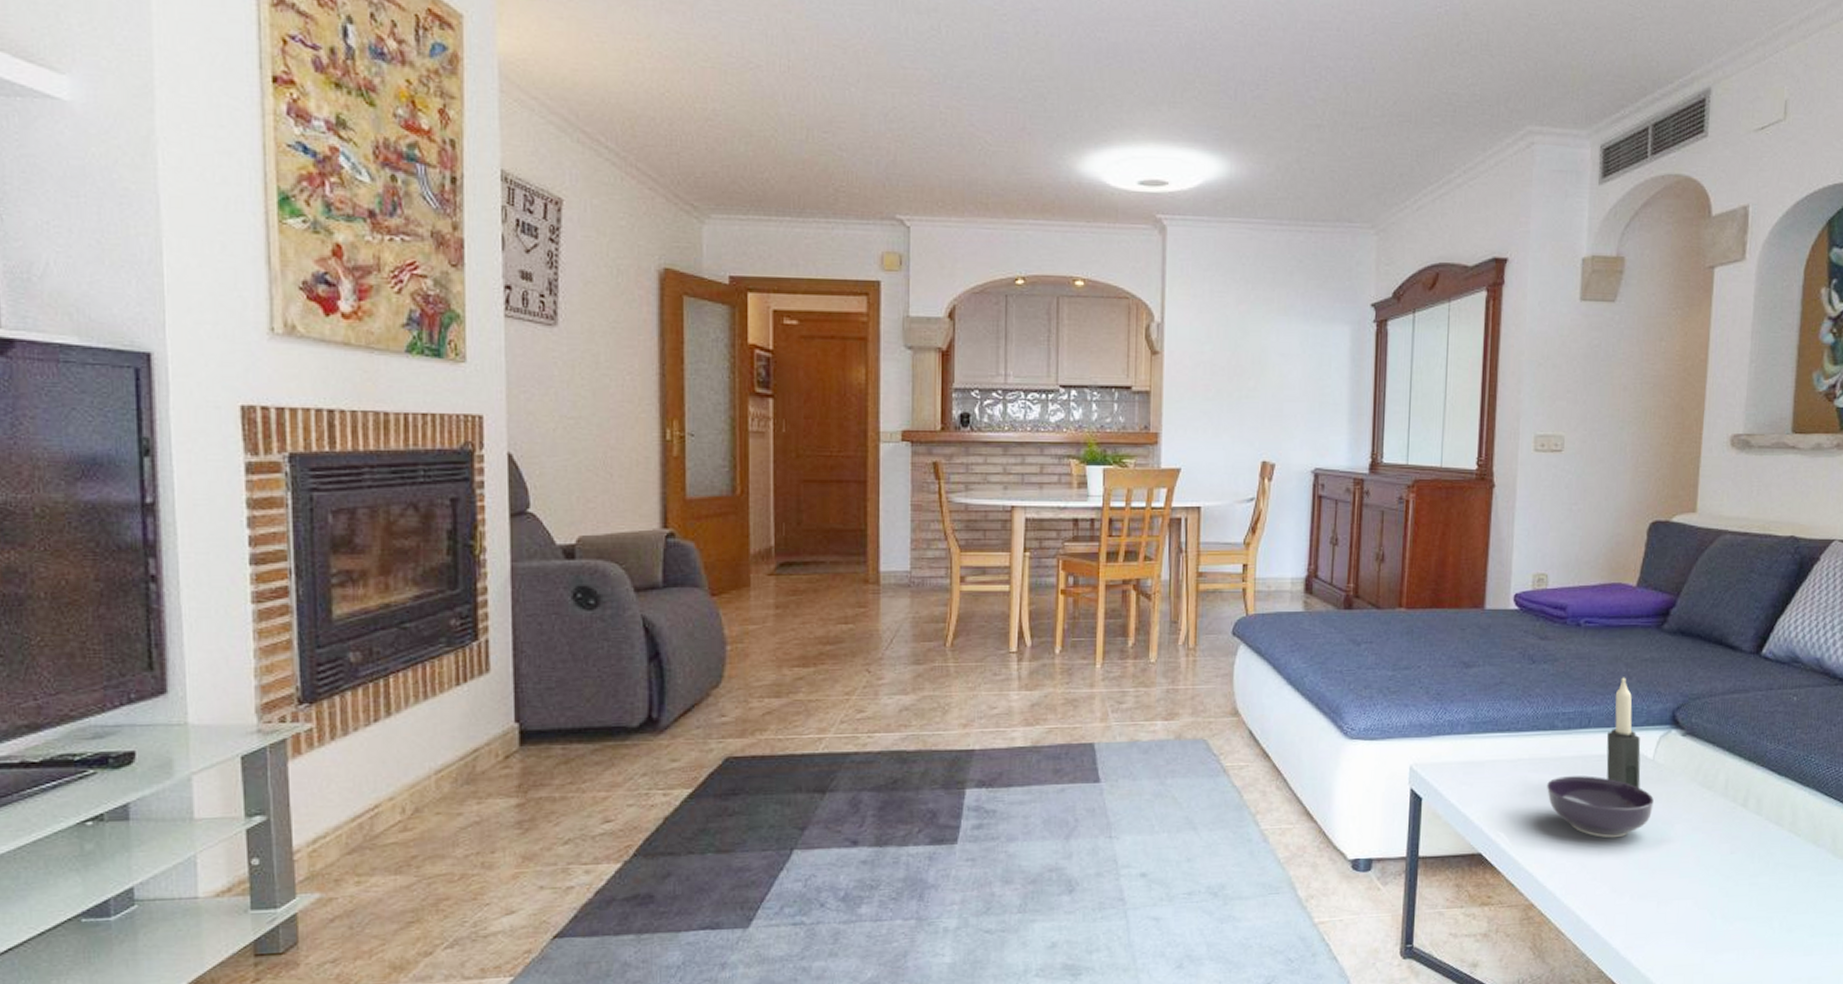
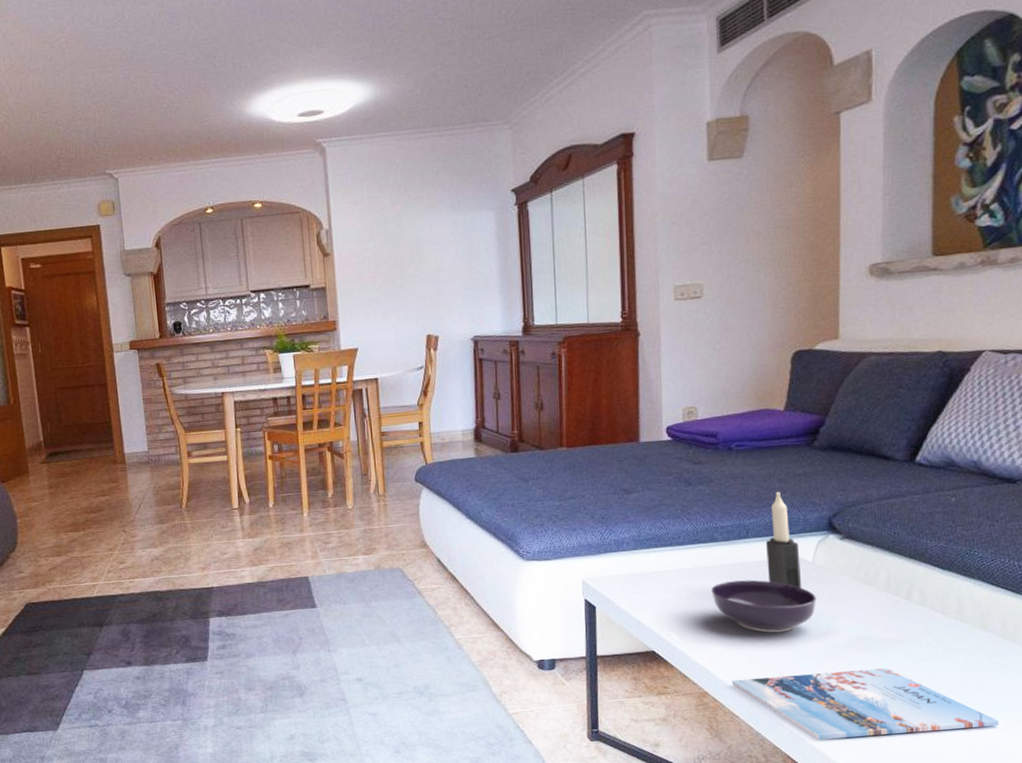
magazine: none [1560,883,1823,963] -> present [732,668,999,740]

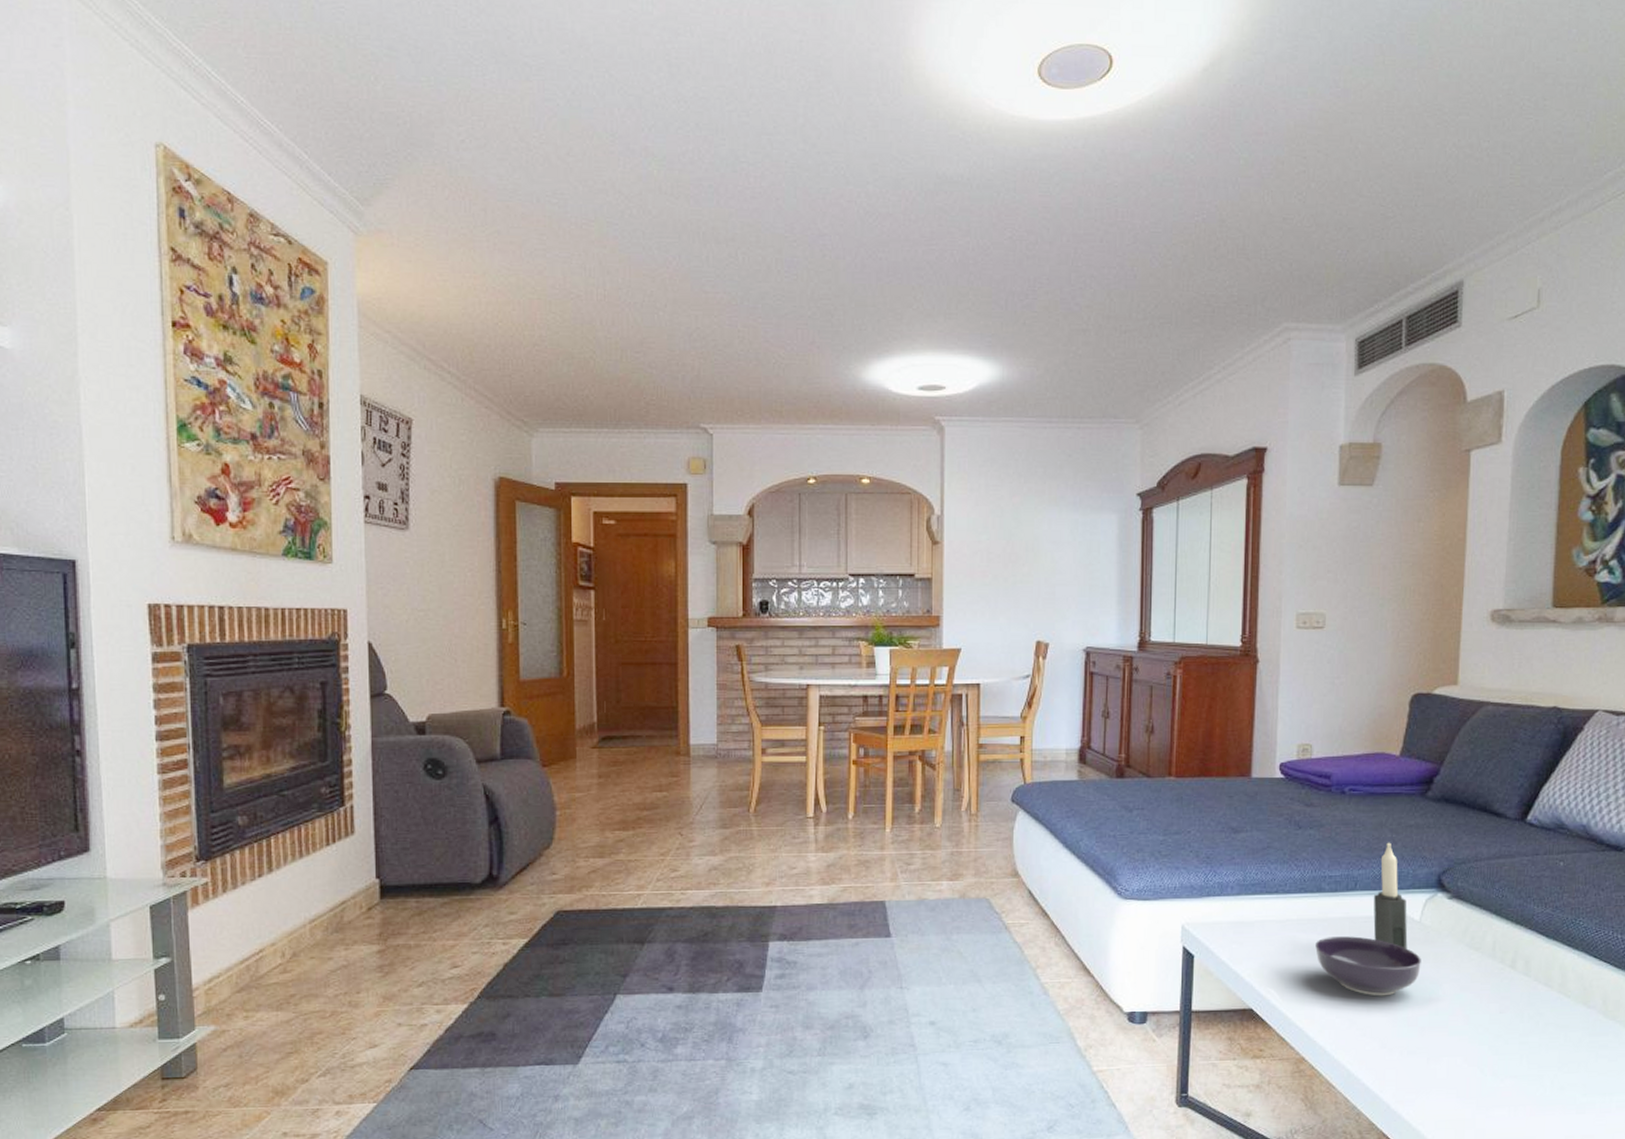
magazine: present [732,668,999,740] -> none [1331,1041,1596,1117]

